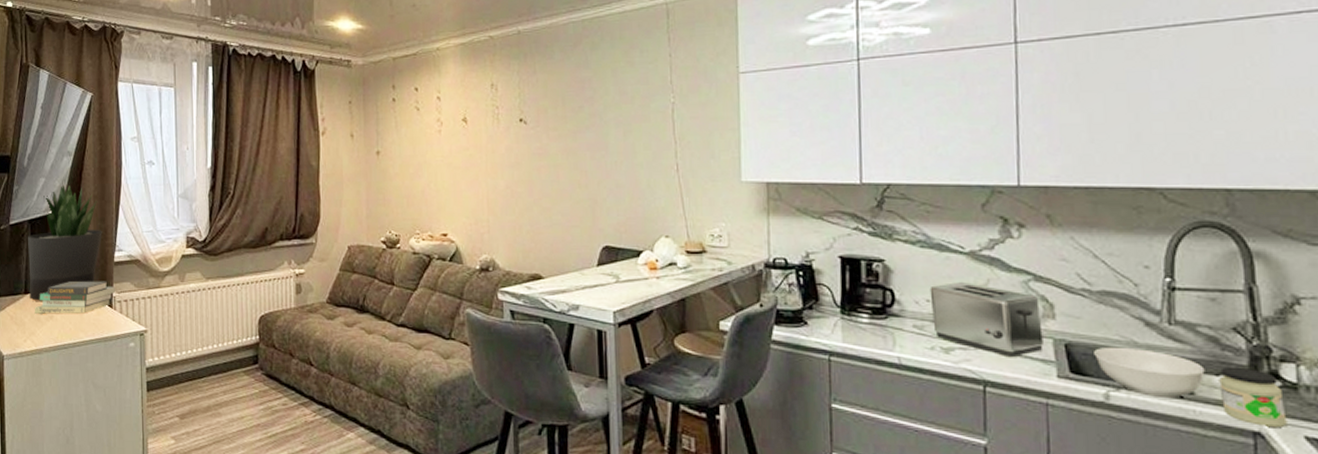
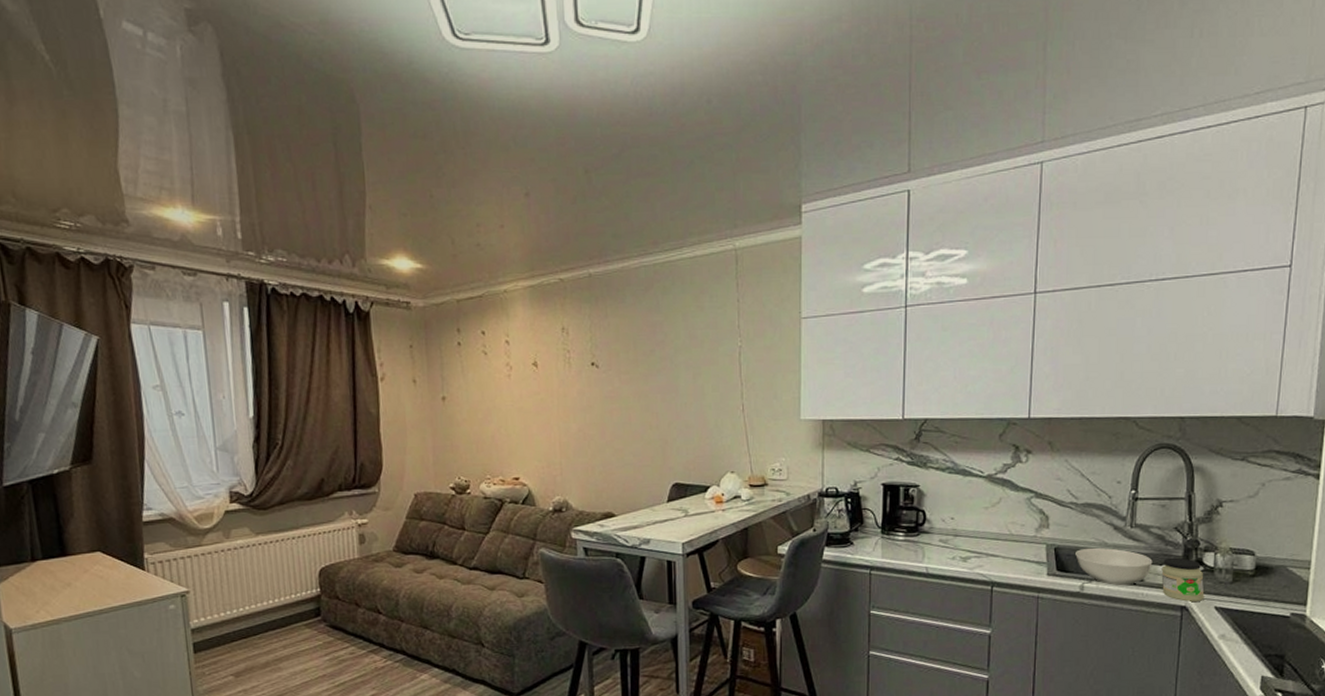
planter: present [28,184,102,301] -> none [29,439,125,569]
books: present [34,281,115,314] -> none [45,542,147,582]
toaster: present [930,281,1044,358] -> none [954,500,1039,562]

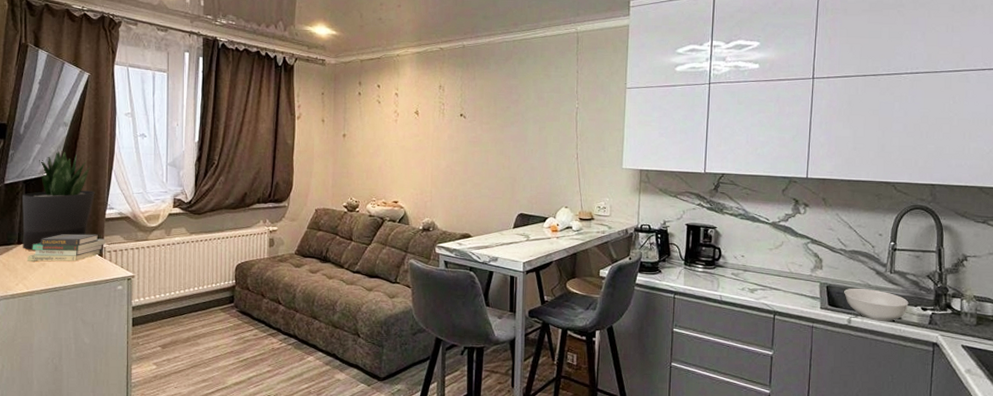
planter: none [29,439,125,569] -> present [22,151,95,251]
books: none [45,542,147,582] -> present [26,234,105,262]
jar: present [1161,557,1205,602] -> none [916,300,953,339]

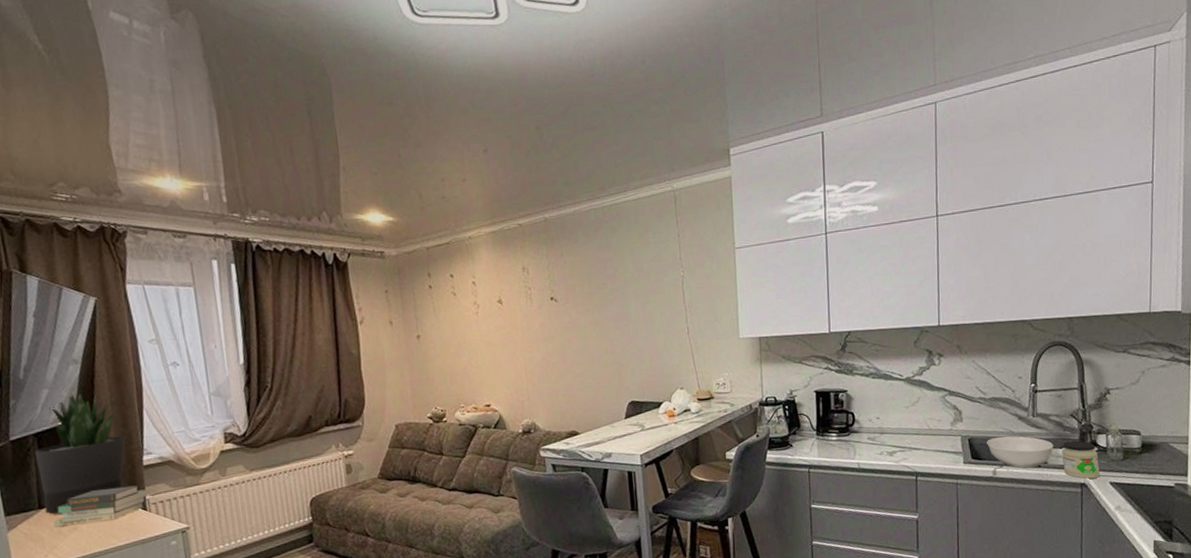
jar: none [916,300,953,339] -> present [1062,441,1100,479]

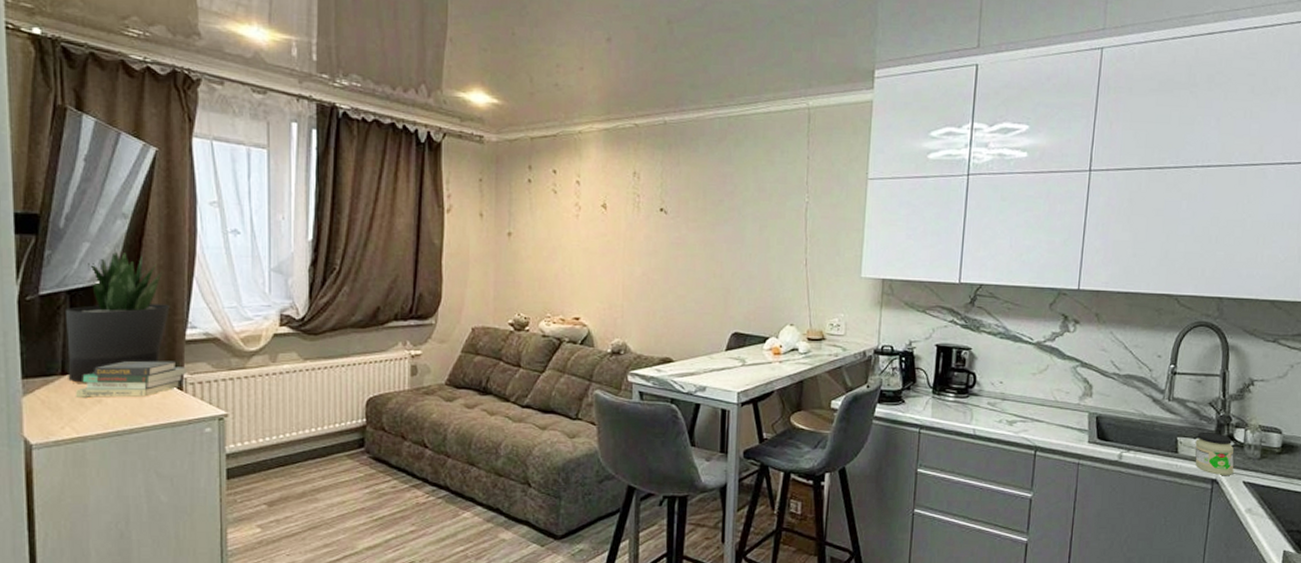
bowl: present [987,436,1054,470] -> none [1115,418,1188,457]

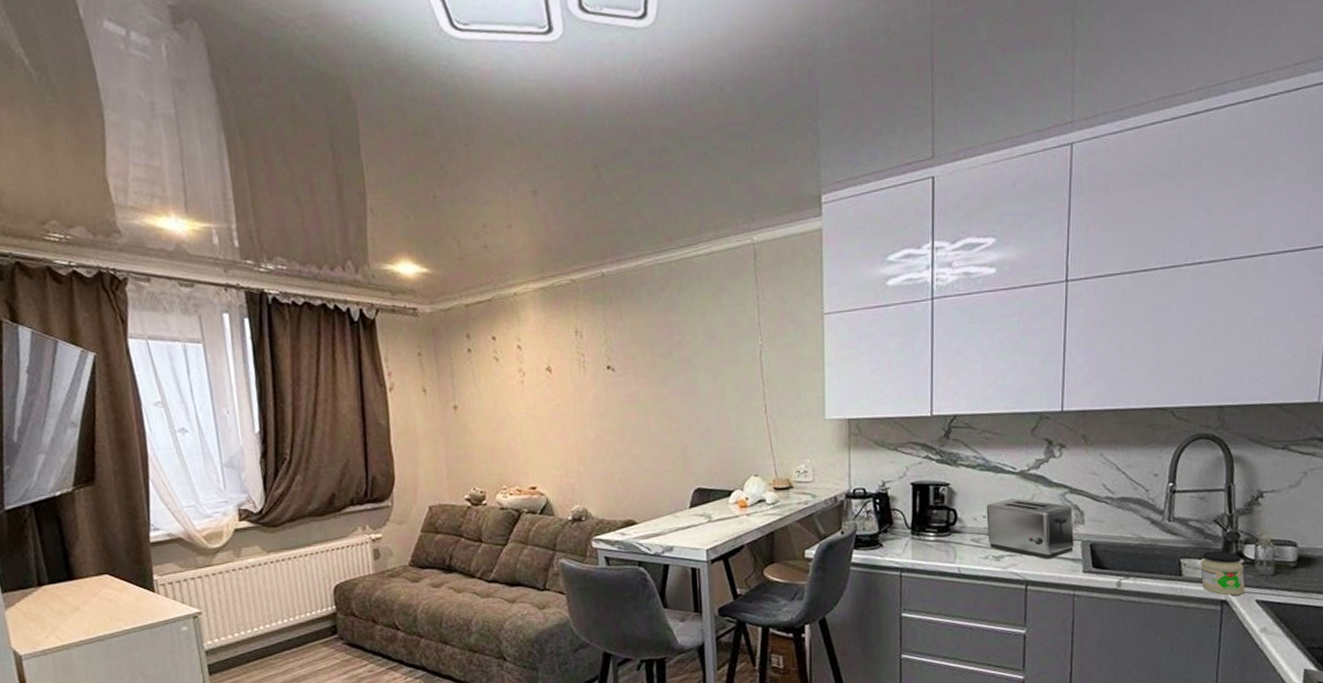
planter: present [66,251,170,383] -> none [32,460,131,593]
books: present [75,360,186,398] -> none [53,564,156,607]
toaster: none [1003,366,1083,428] -> present [986,497,1074,560]

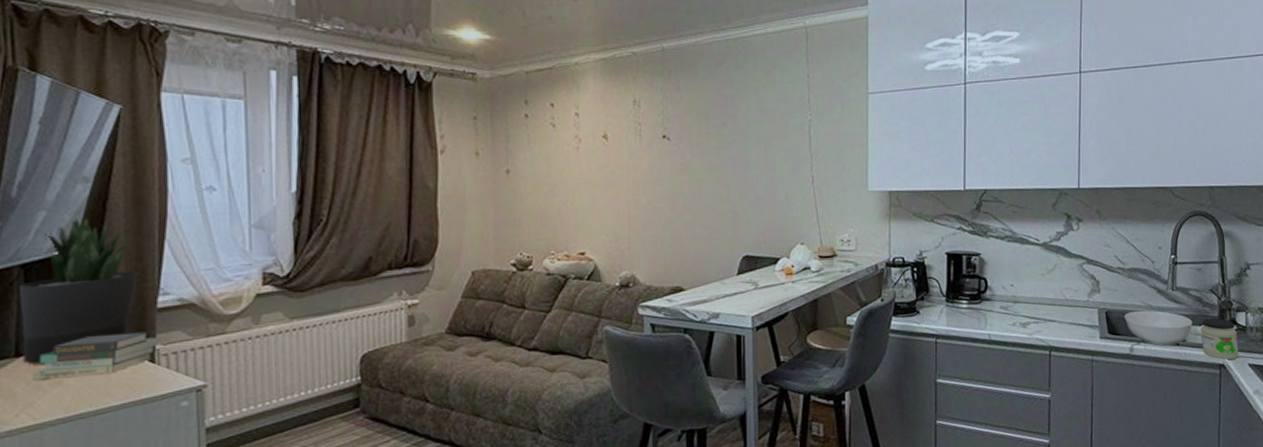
planter: none [32,460,131,593] -> present [20,218,139,365]
books: none [53,564,156,607] -> present [31,332,159,381]
toaster: present [986,497,1074,560] -> none [1013,267,1091,327]
bowl: none [1112,542,1192,582] -> present [1124,310,1193,347]

